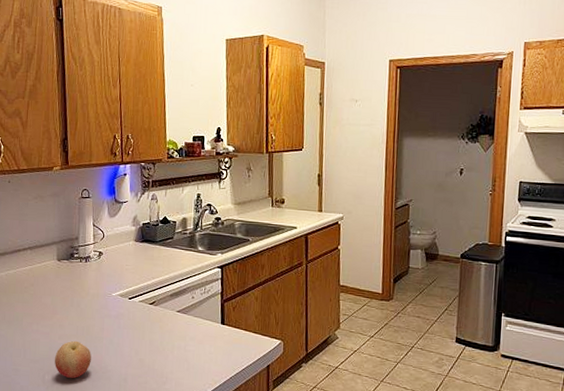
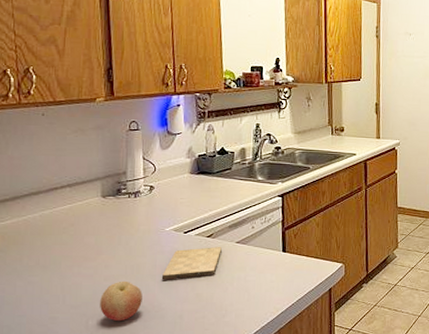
cutting board: none [108,314,163,344] -> present [161,247,222,280]

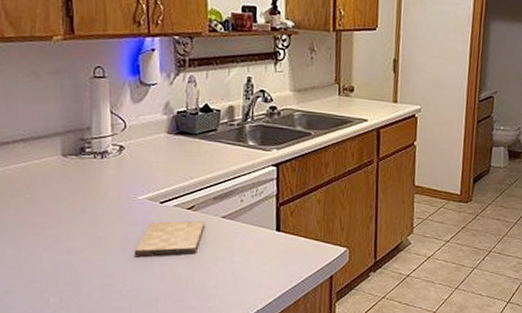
fruit: present [100,281,143,322] -> none [63,254,112,300]

